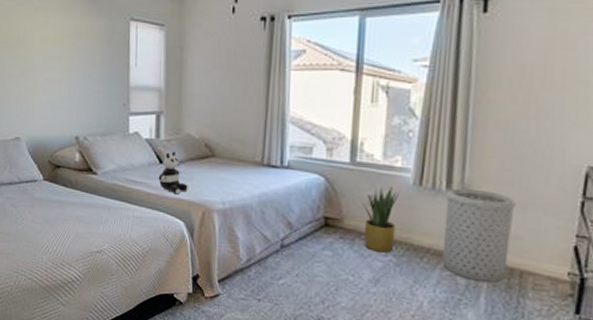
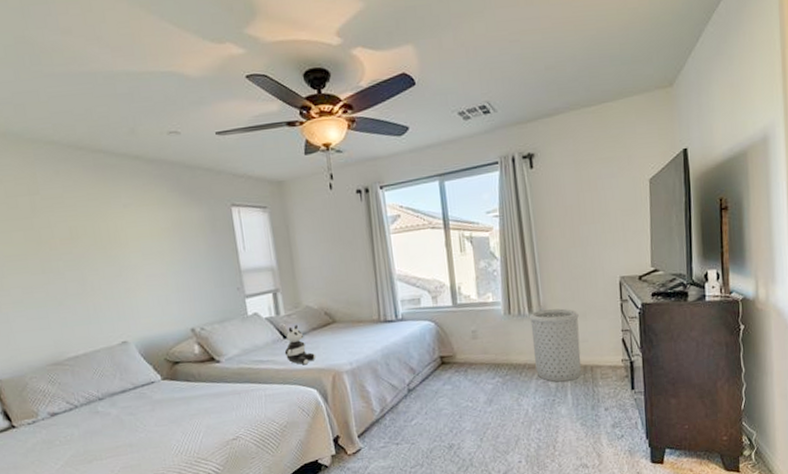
planter: present [362,187,401,253] -> none [468,319,499,377]

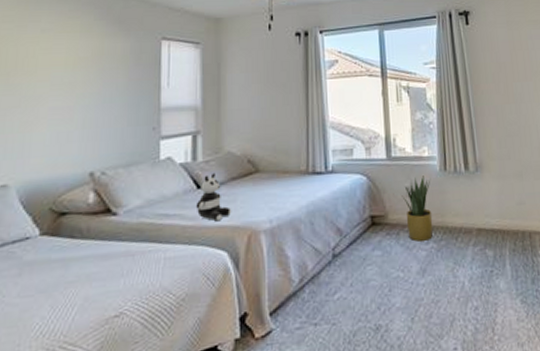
planter: none [468,319,499,377] -> present [402,176,433,242]
laundry basket: present [529,308,582,382] -> none [465,167,520,250]

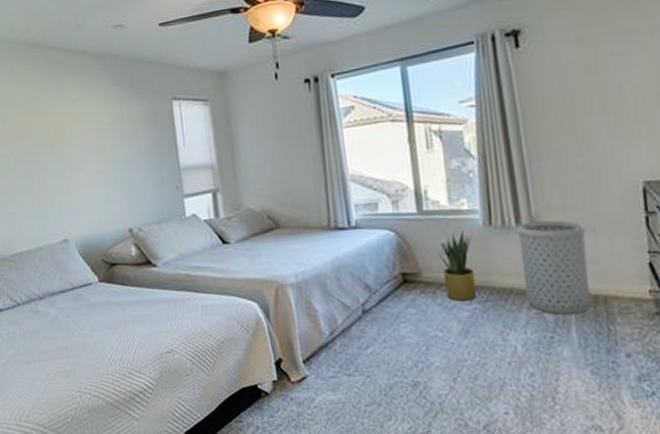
stuffed animal: present [196,172,232,222] -> none [223,228,258,275]
laundry basket: none [465,167,520,250] -> present [516,220,591,315]

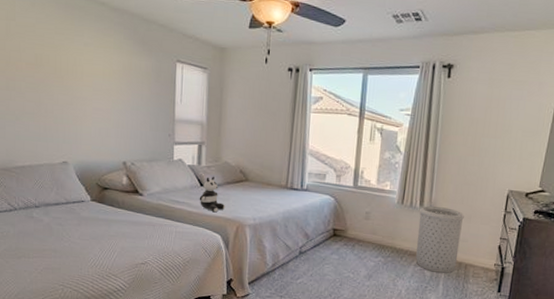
stuffed animal: none [223,228,258,275] -> present [199,176,226,213]
planter: present [437,231,477,301] -> none [361,205,389,255]

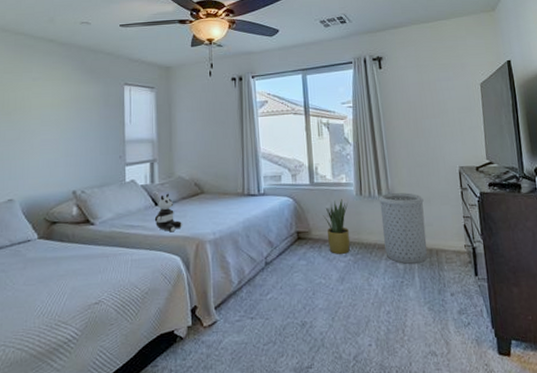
planter: none [361,205,389,255] -> present [323,199,351,254]

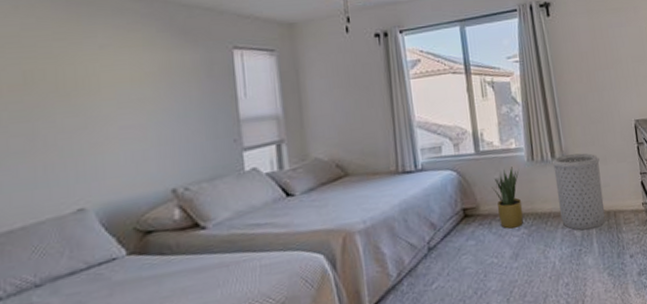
stuffed animal: present [154,193,183,233] -> none [287,179,325,227]

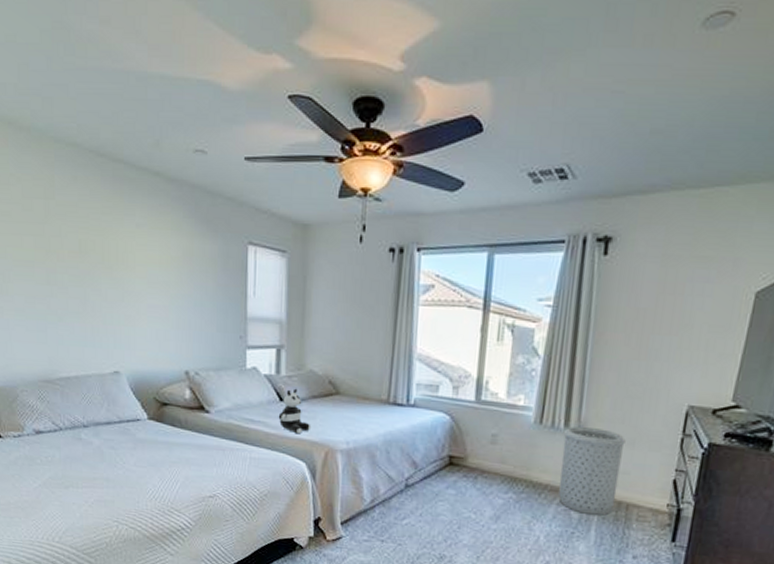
stuffed animal: none [287,179,325,227] -> present [278,388,312,435]
planter: present [492,167,524,229] -> none [486,425,522,490]

